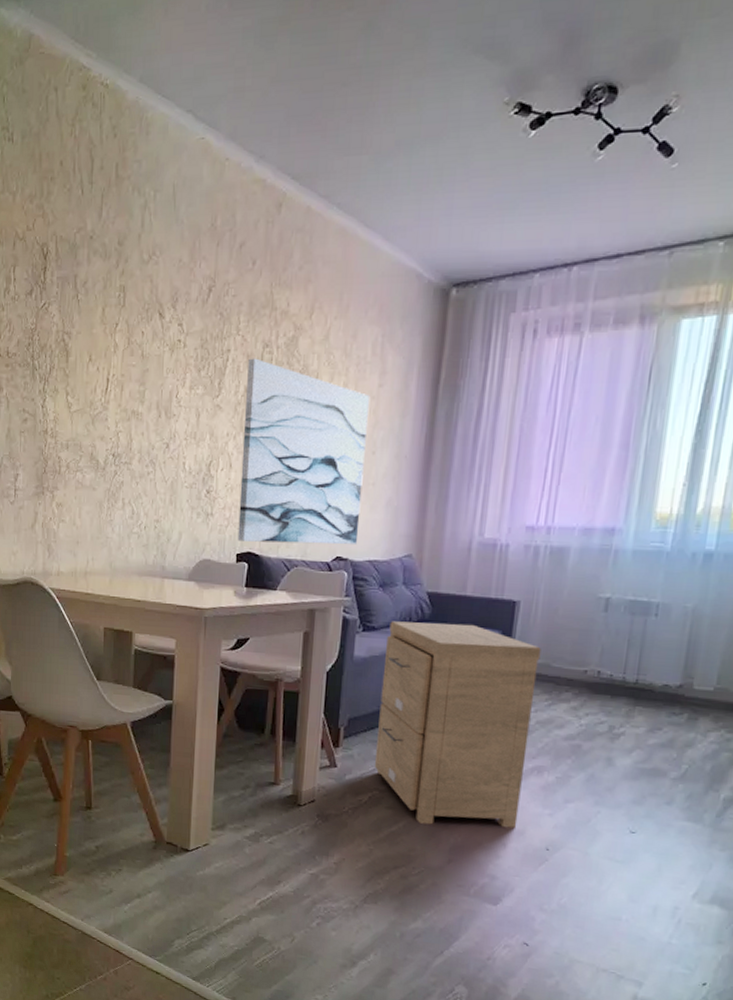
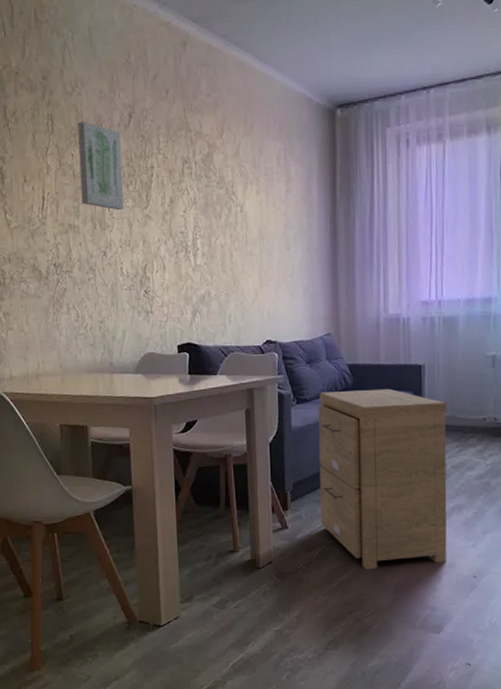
wall art: none [148,294,197,398] -> present [77,121,125,211]
wall art: present [237,358,371,545] -> none [171,173,284,334]

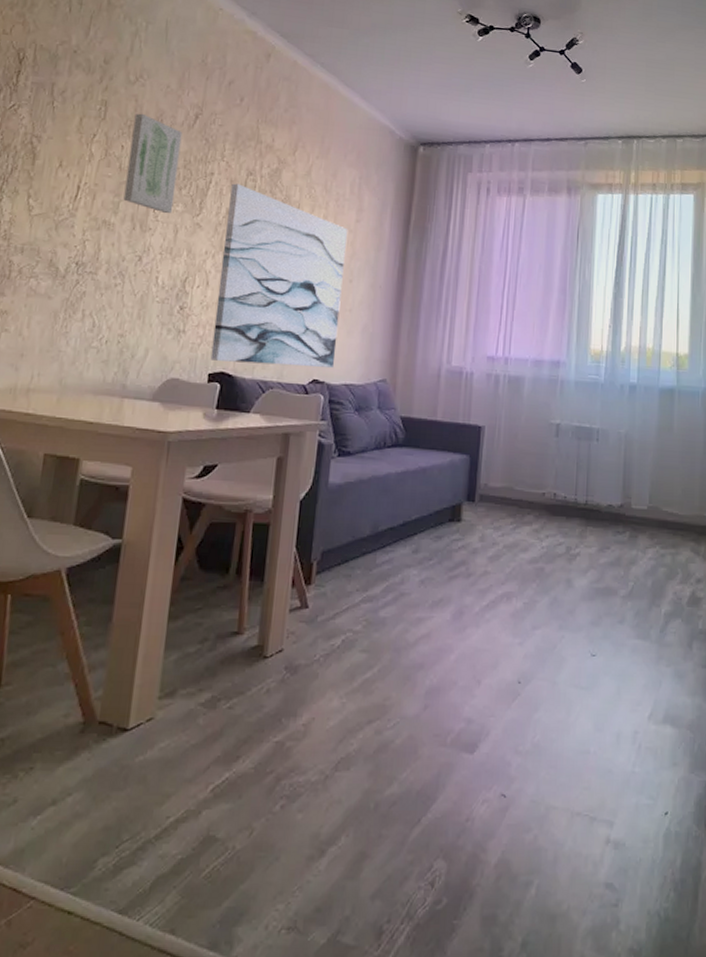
wall art: none [171,173,284,334] -> present [210,183,348,369]
side table: present [318,388,447,570] -> none [348,446,505,667]

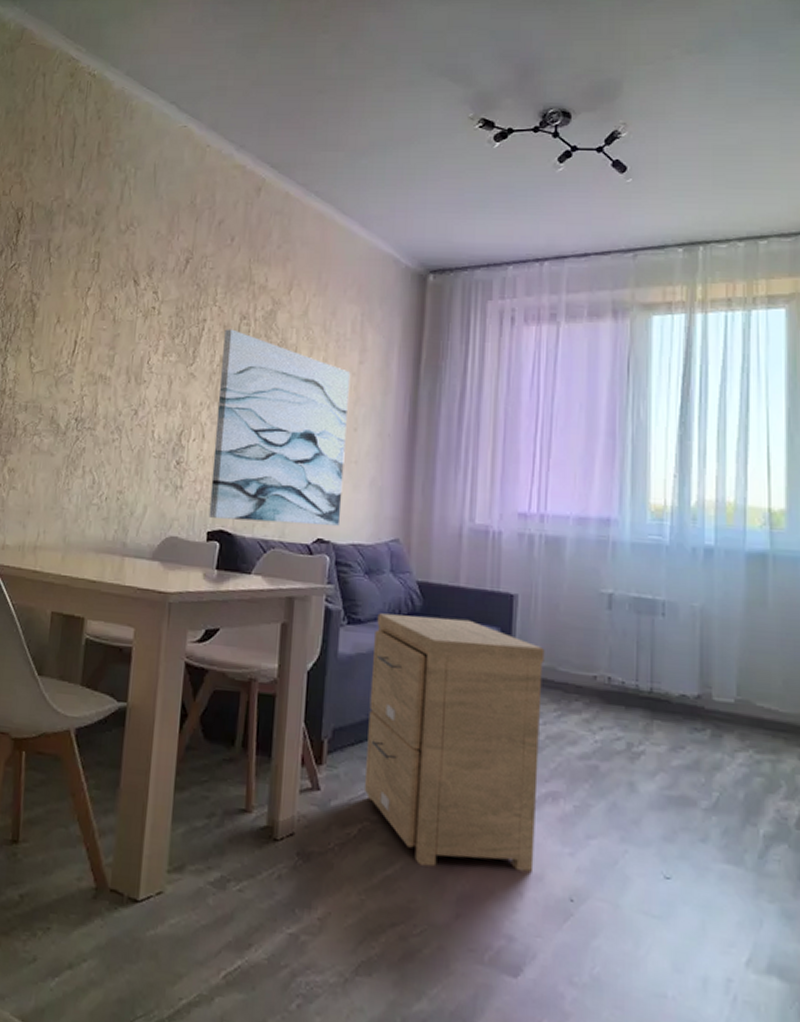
wall art: present [123,113,183,214] -> none [118,262,174,365]
side table: none [348,446,505,667] -> present [363,613,545,873]

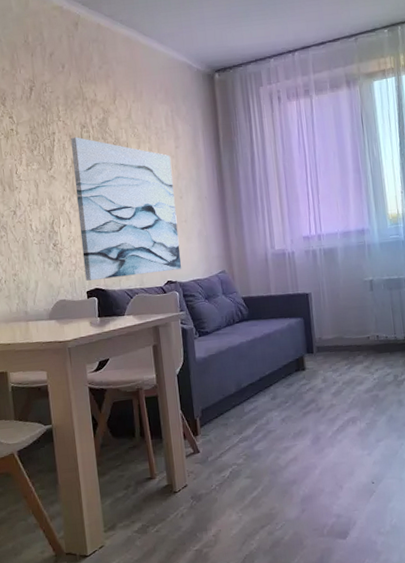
side table: present [363,613,545,873] -> none [219,316,347,485]

